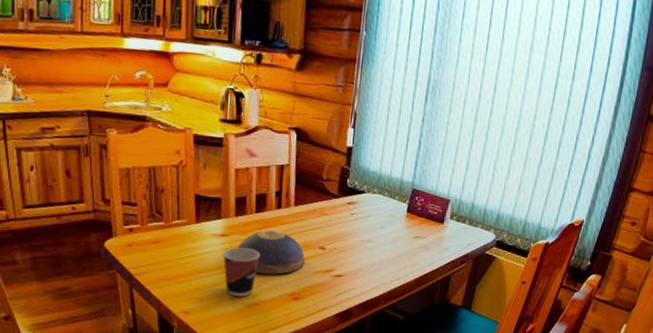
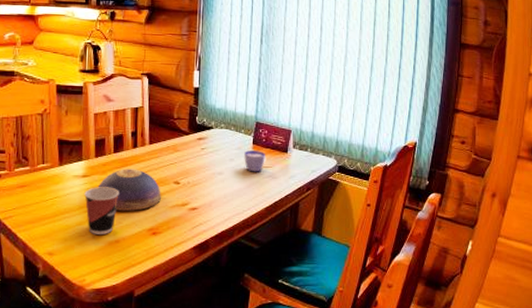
cup: none [396,218,421,242] -> present [244,150,266,172]

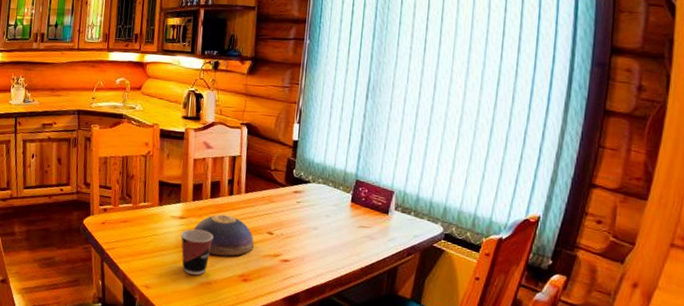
cup: present [244,150,266,172] -> none [341,208,365,231]

